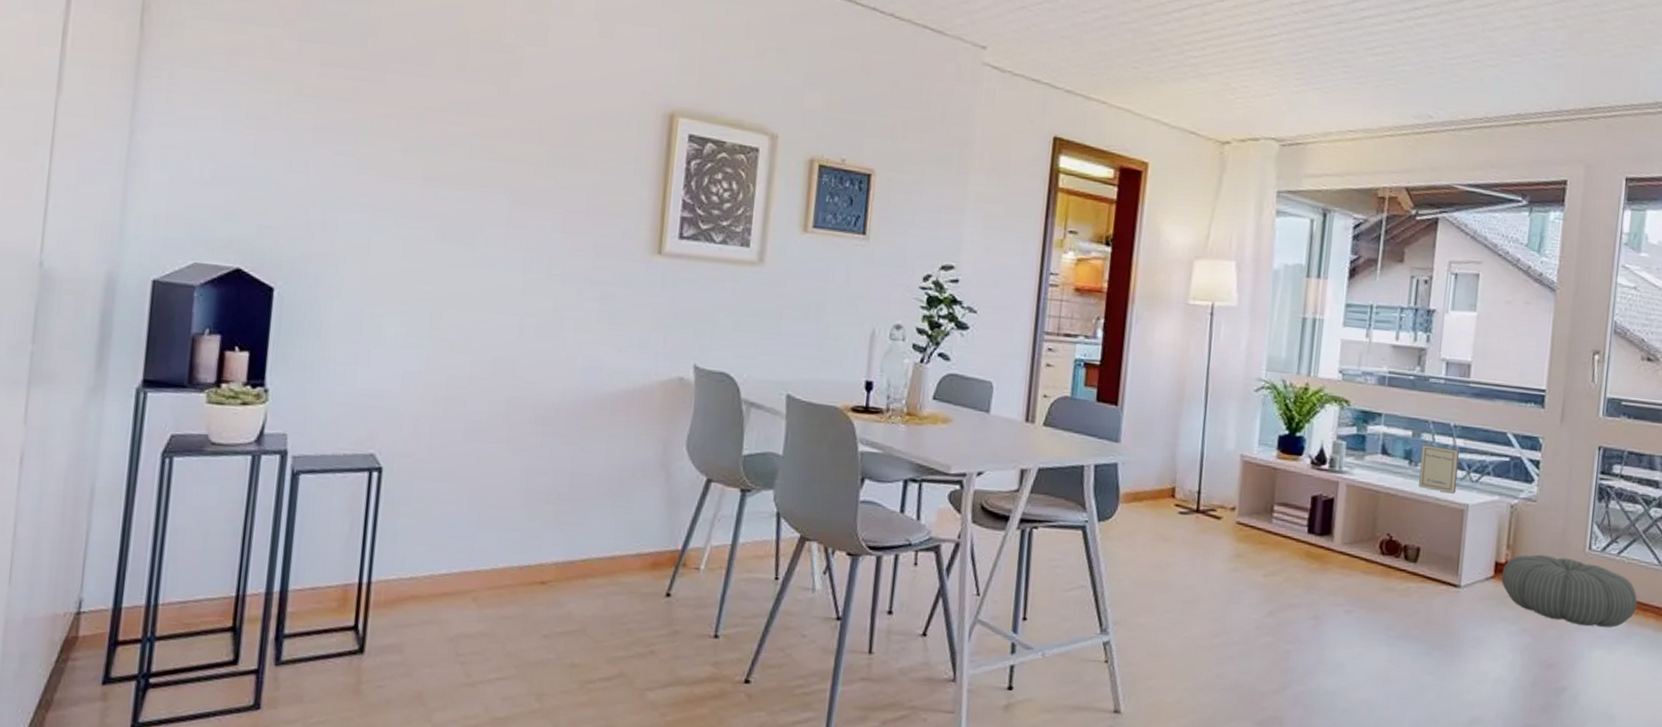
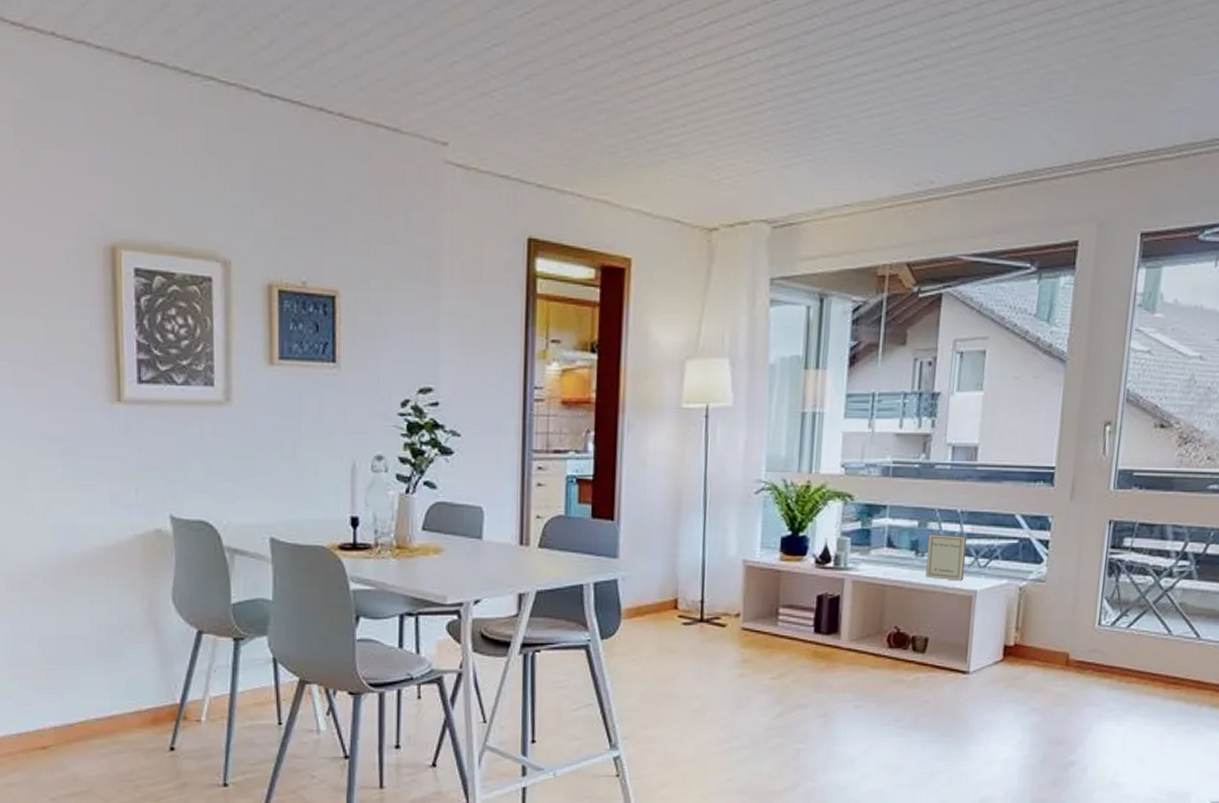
pouf: present [1501,554,1638,627] -> none [1010,634,1147,700]

